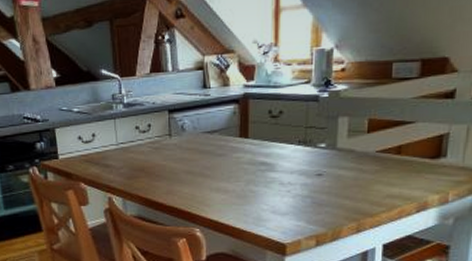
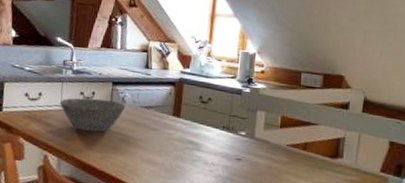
bowl: none [116,130,186,167] -> present [60,98,126,132]

